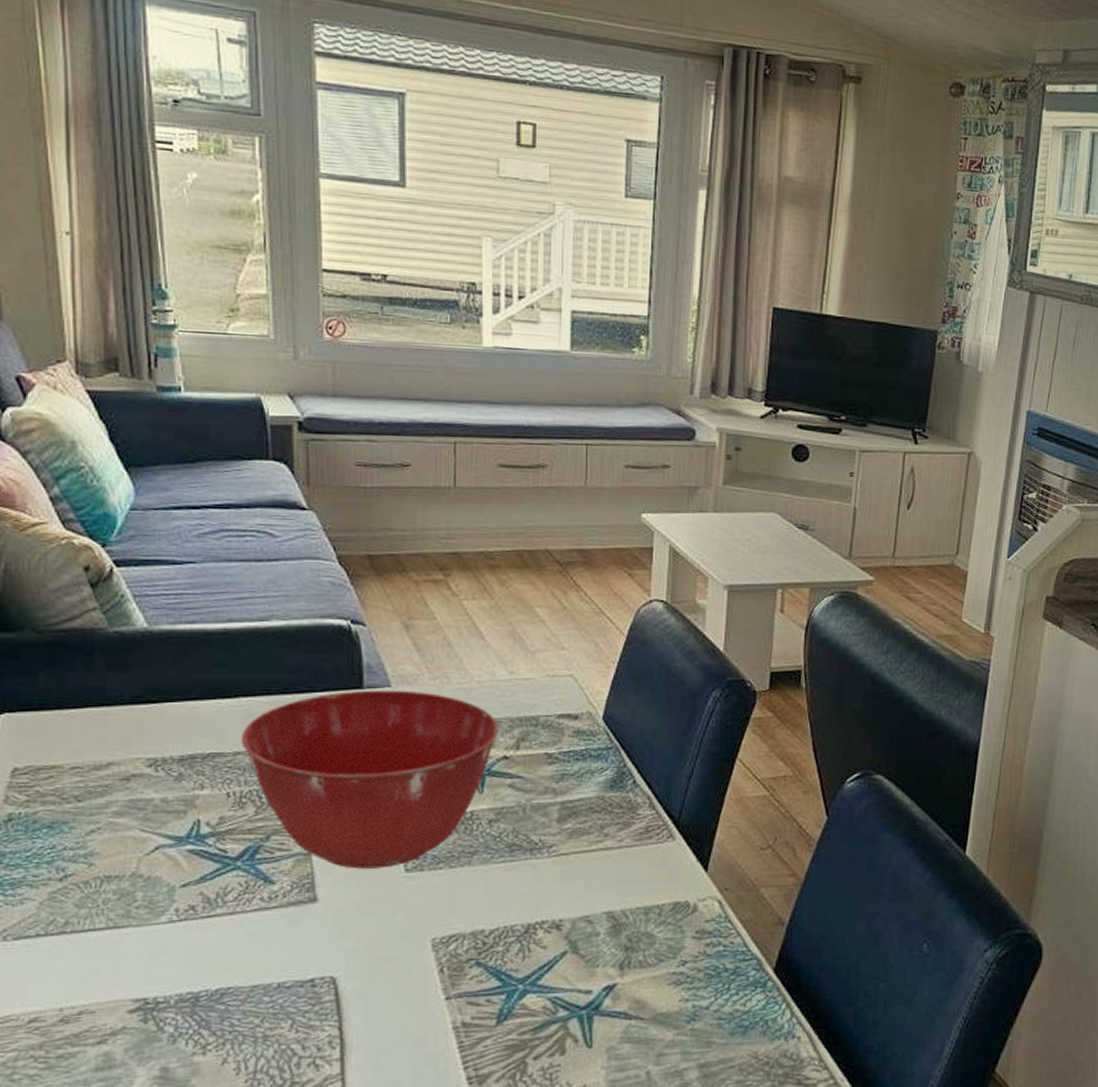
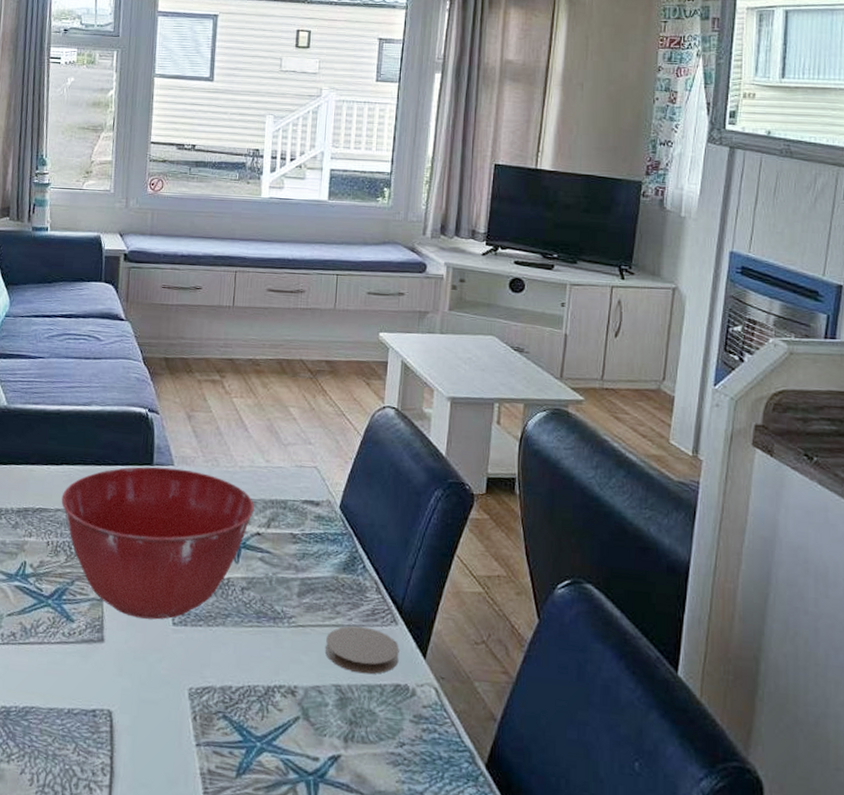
coaster: none [593,846,678,896] -> present [325,626,399,674]

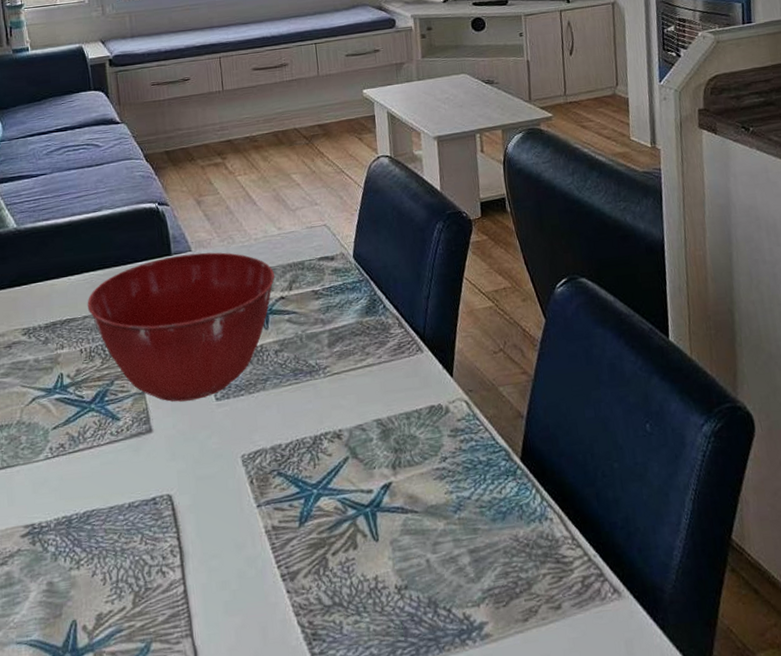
coaster: present [325,626,399,674] -> none [361,360,430,404]

